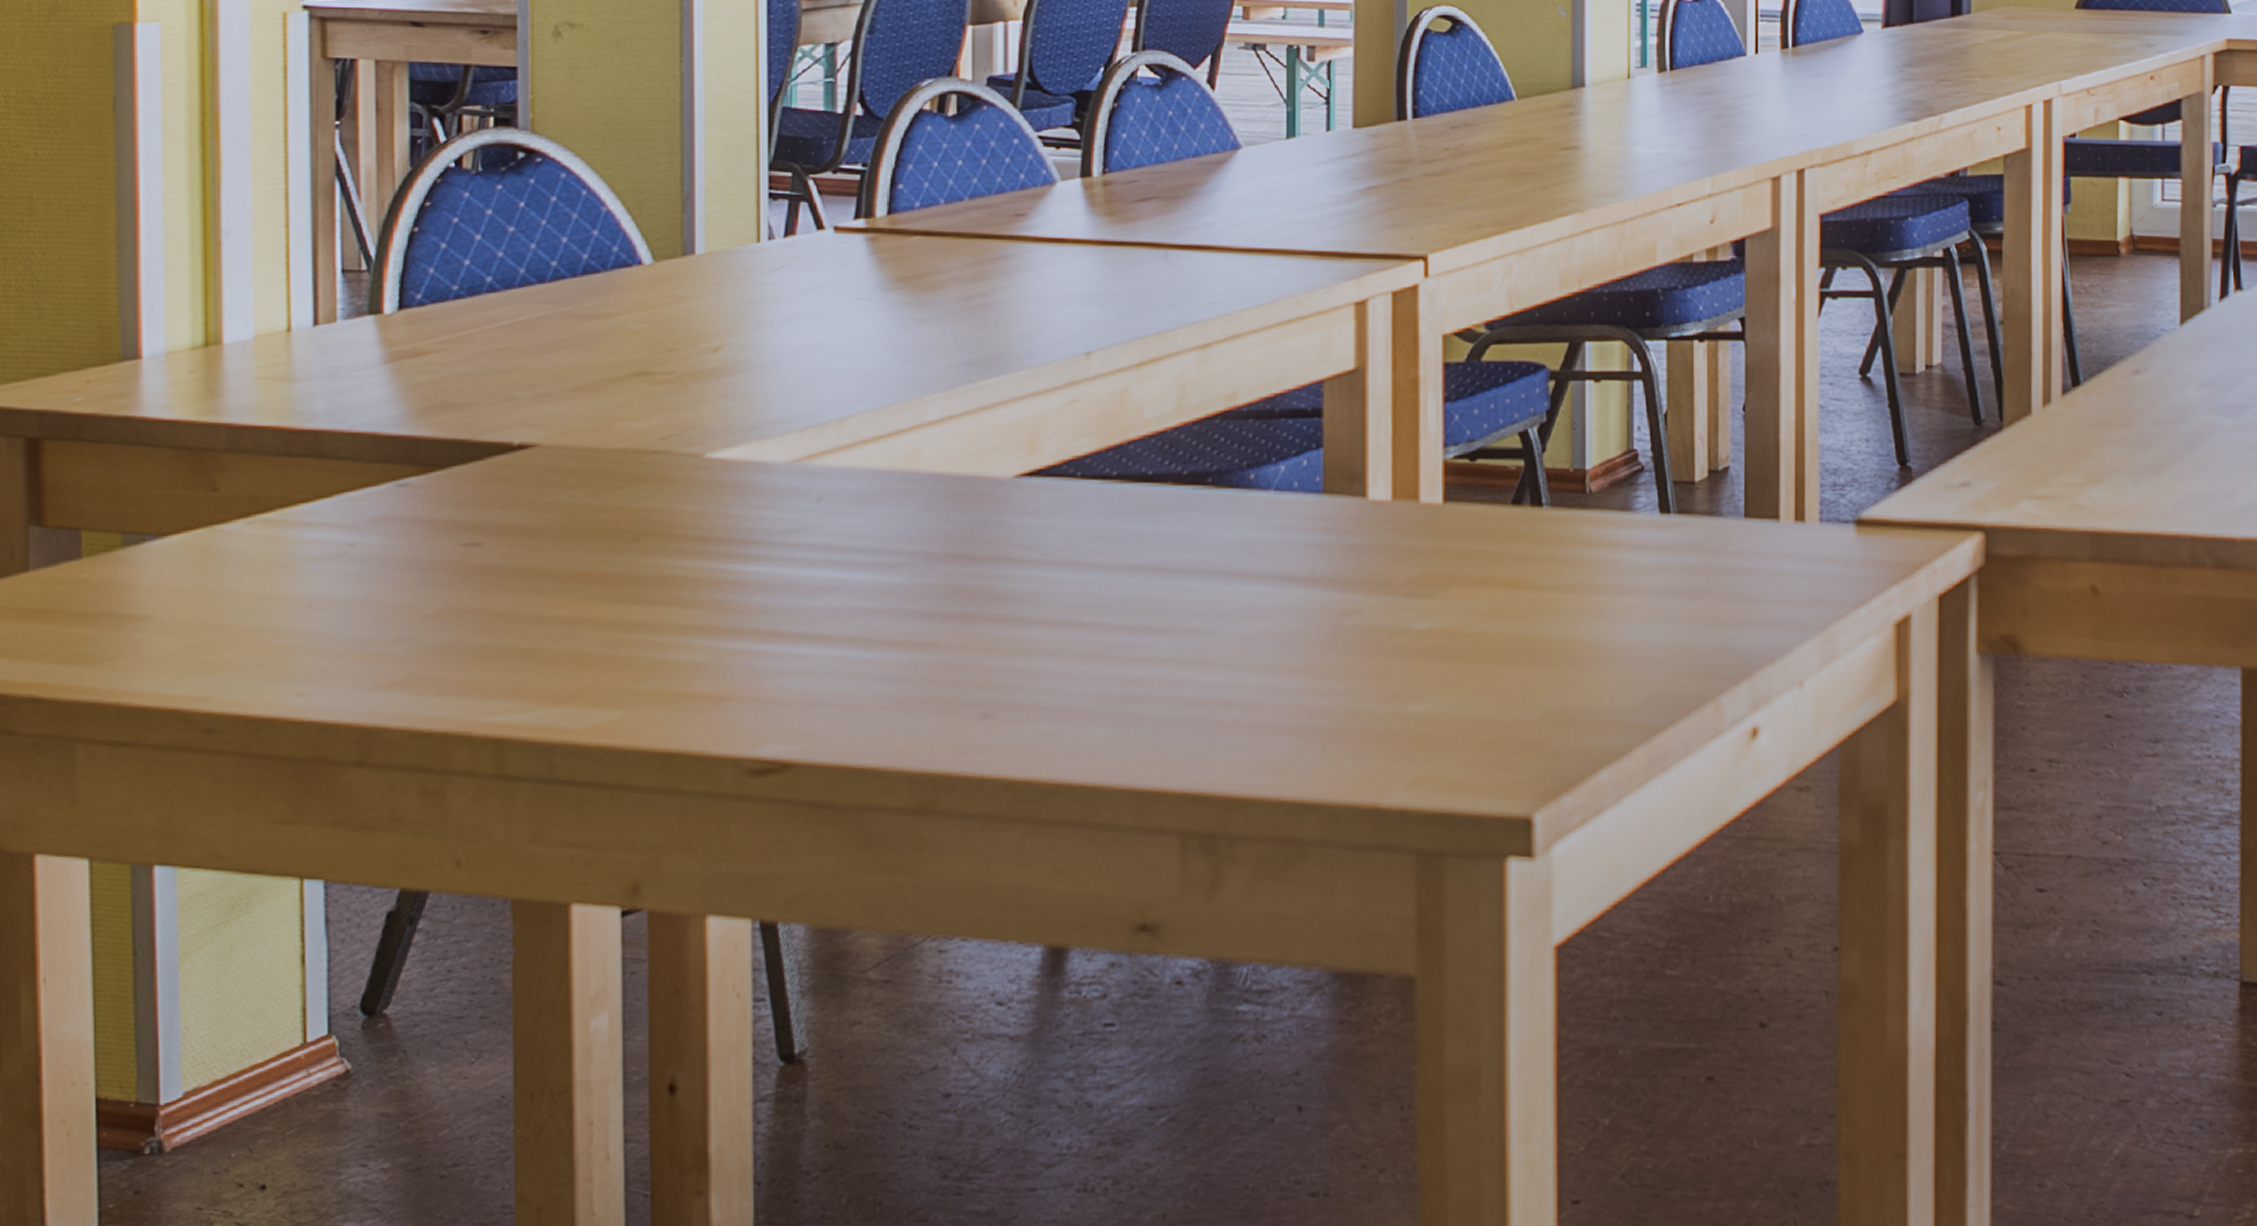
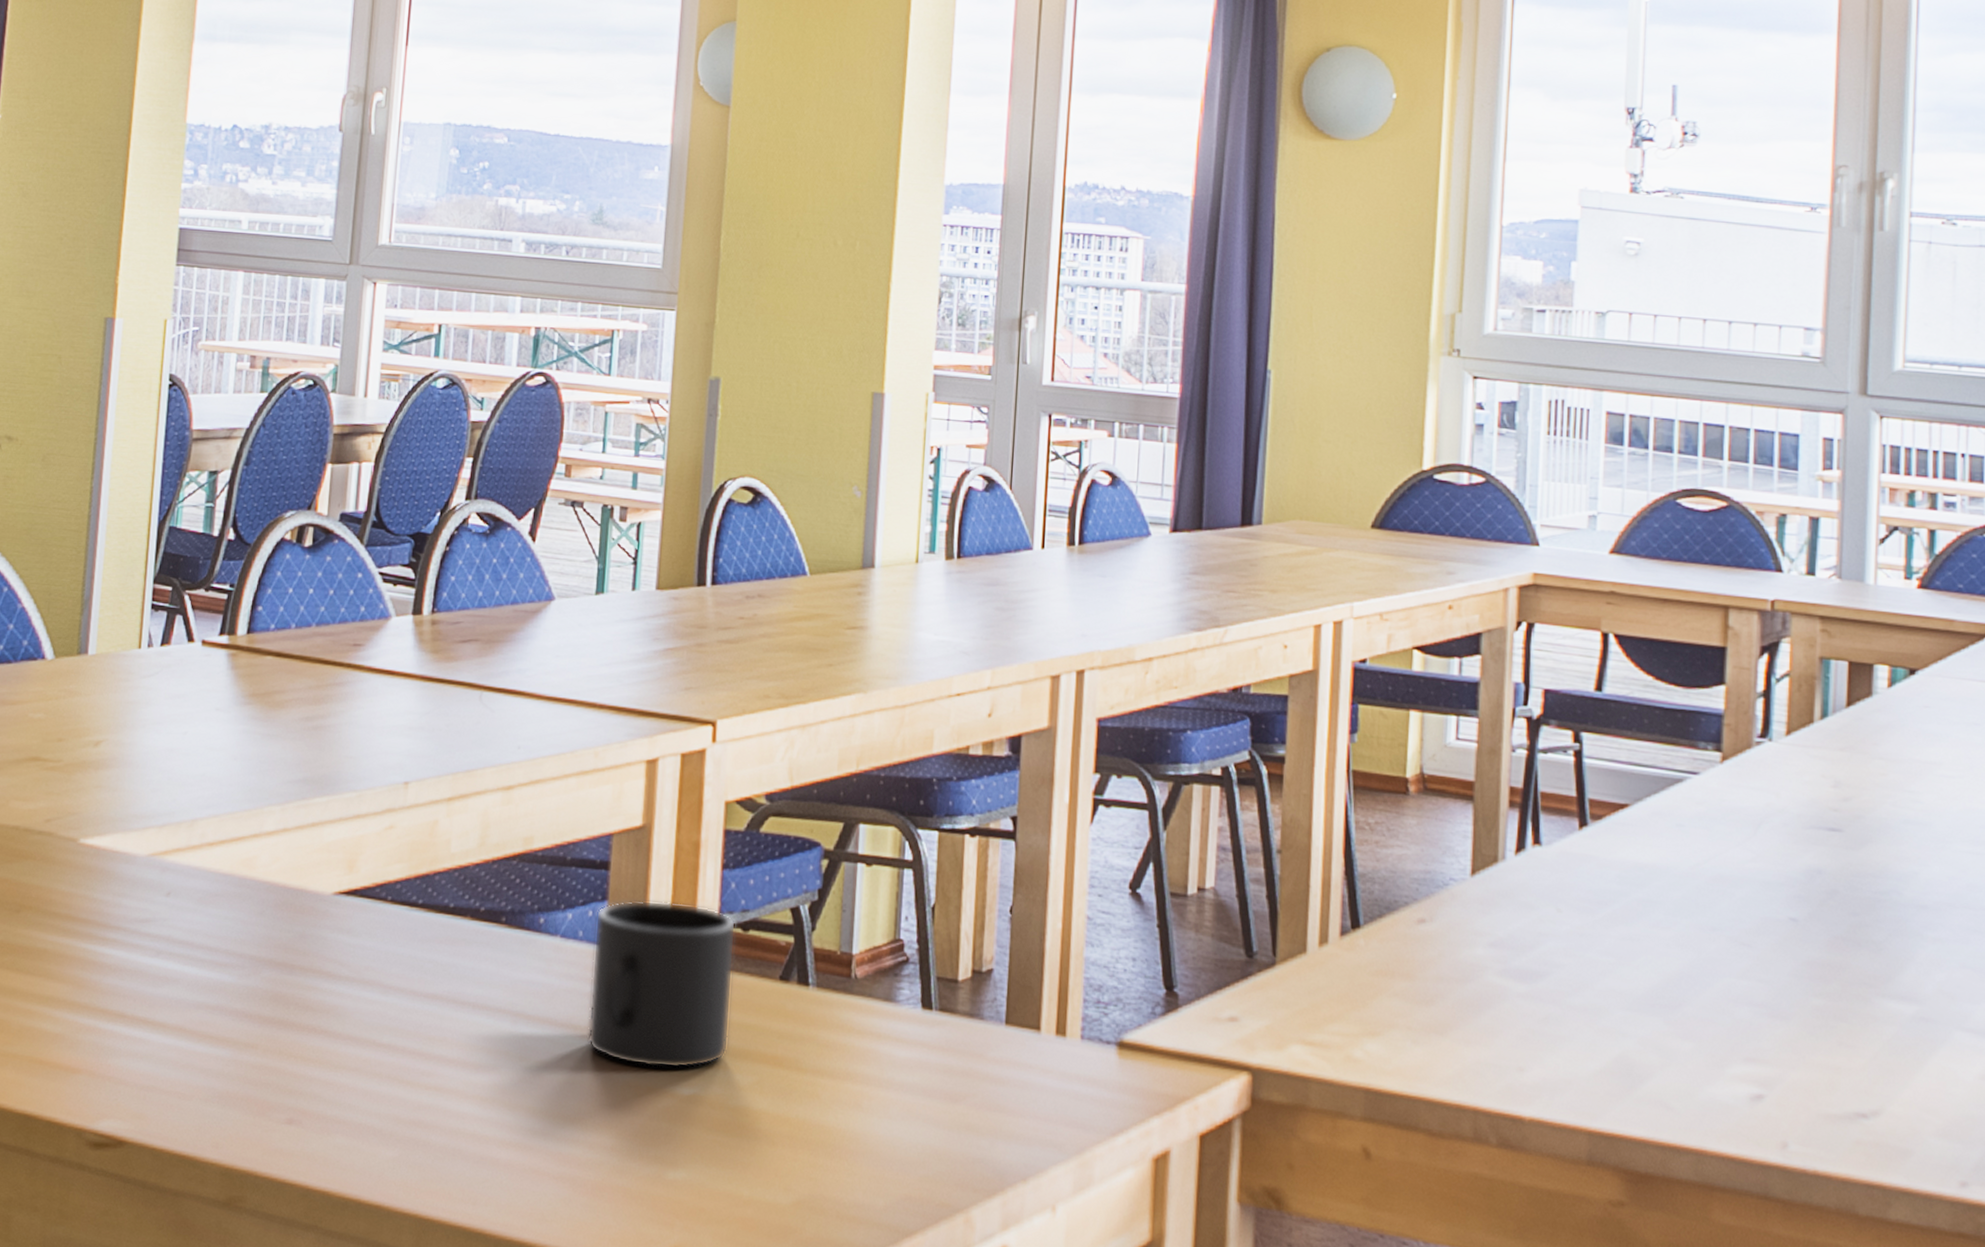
mug: none [1311,440,1463,608] -> present [587,900,736,1069]

